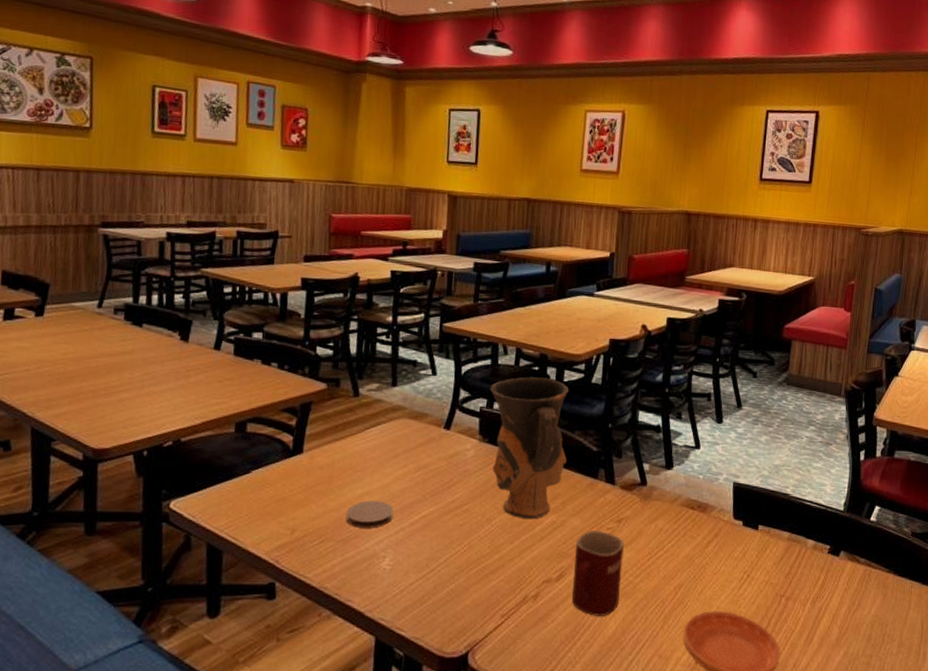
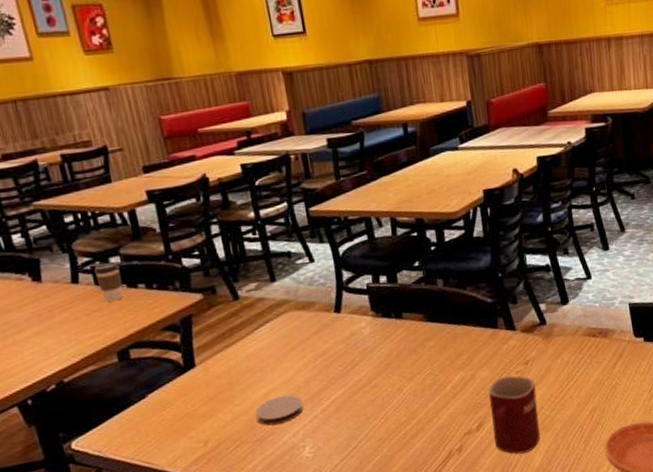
coffee cup: none [236,337,260,374] -> present [93,262,124,302]
vase: present [490,377,569,520] -> none [372,241,464,382]

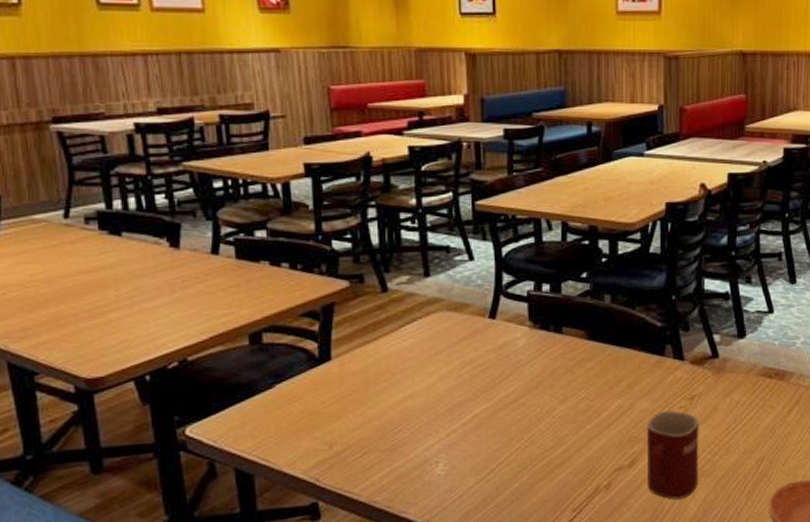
coffee cup: present [93,262,124,302] -> none [236,236,266,278]
coaster: present [255,395,304,426] -> none [388,403,442,435]

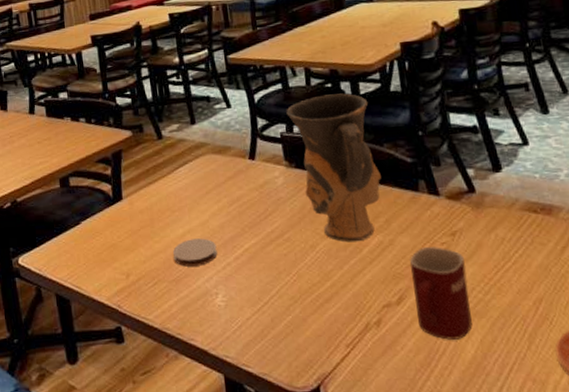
coaster: none [388,403,442,435] -> present [172,238,217,267]
vase: none [536,252,629,407] -> present [286,93,381,243]

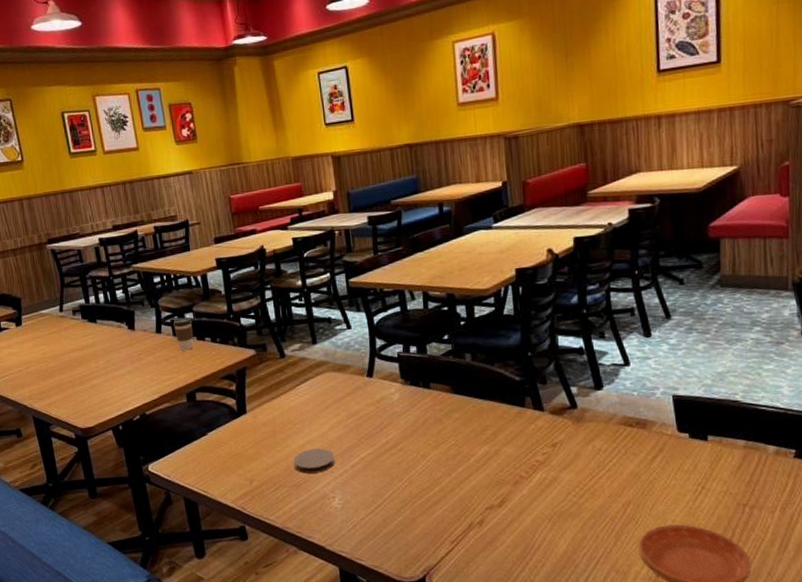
coffee cup: none [46,97,68,133] -> present [172,318,194,351]
vase: present [286,93,381,243] -> none [404,316,491,452]
mug: present [410,247,472,340] -> none [513,456,566,537]

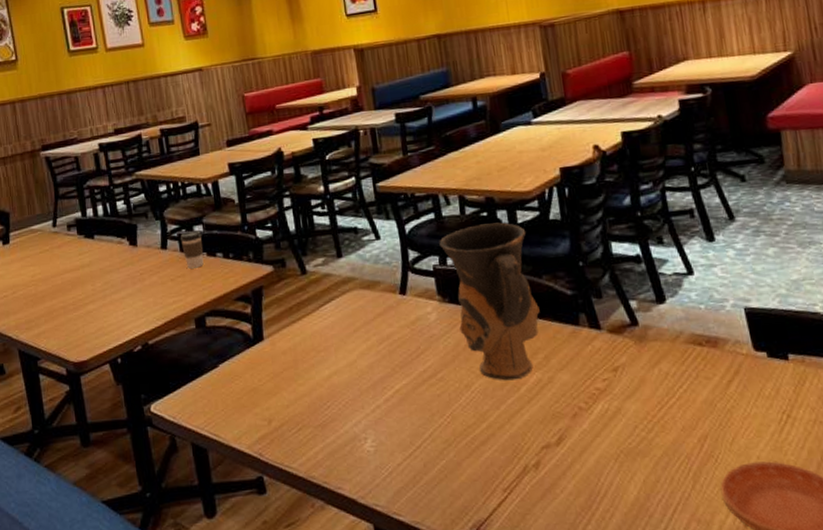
coaster: present [293,448,335,474] -> none [317,379,366,411]
vase: none [404,316,491,452] -> present [439,222,540,381]

